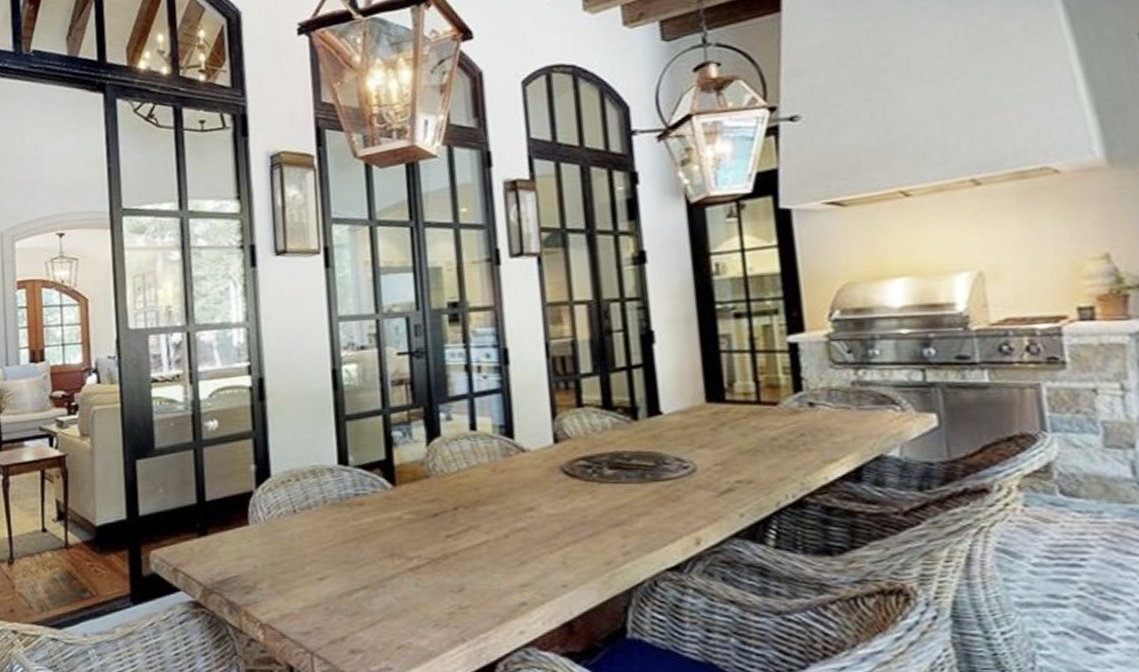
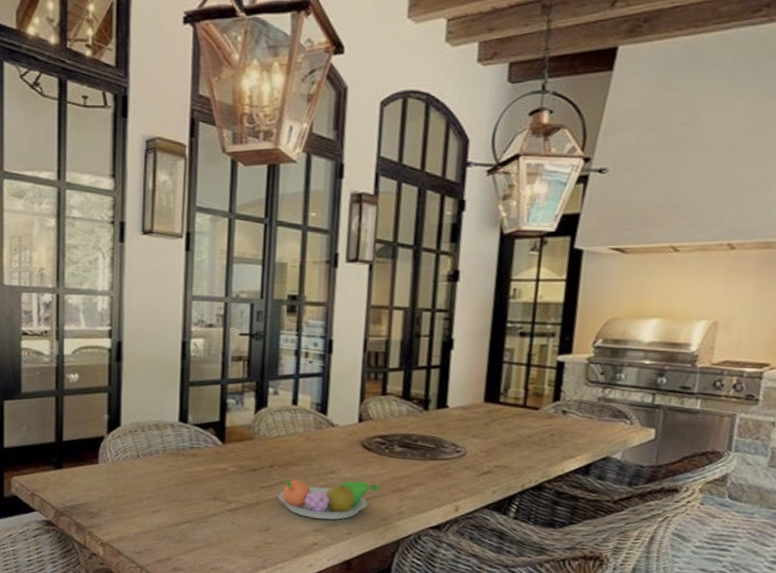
fruit bowl: none [468,517,594,571] -> present [278,479,379,520]

